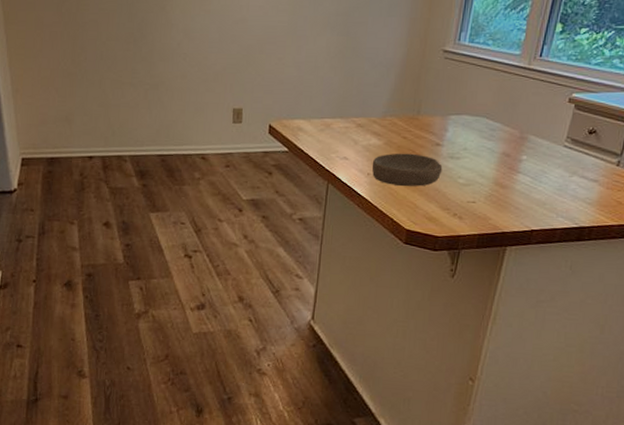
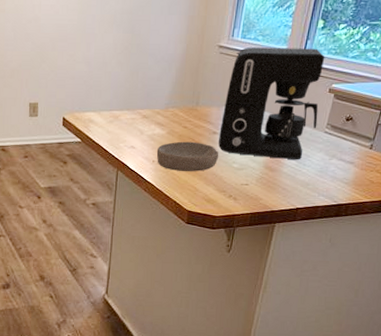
coffee maker: none [442,52,564,176] -> present [218,47,325,159]

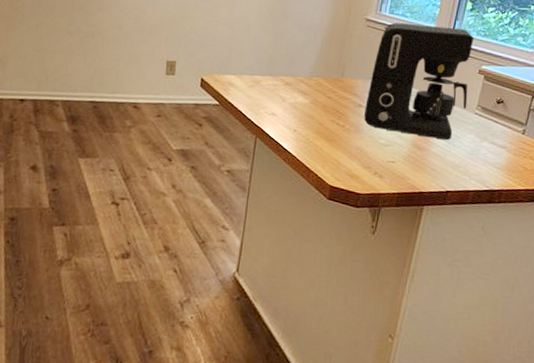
bowl: present [156,141,219,172] -> none [298,111,365,145]

